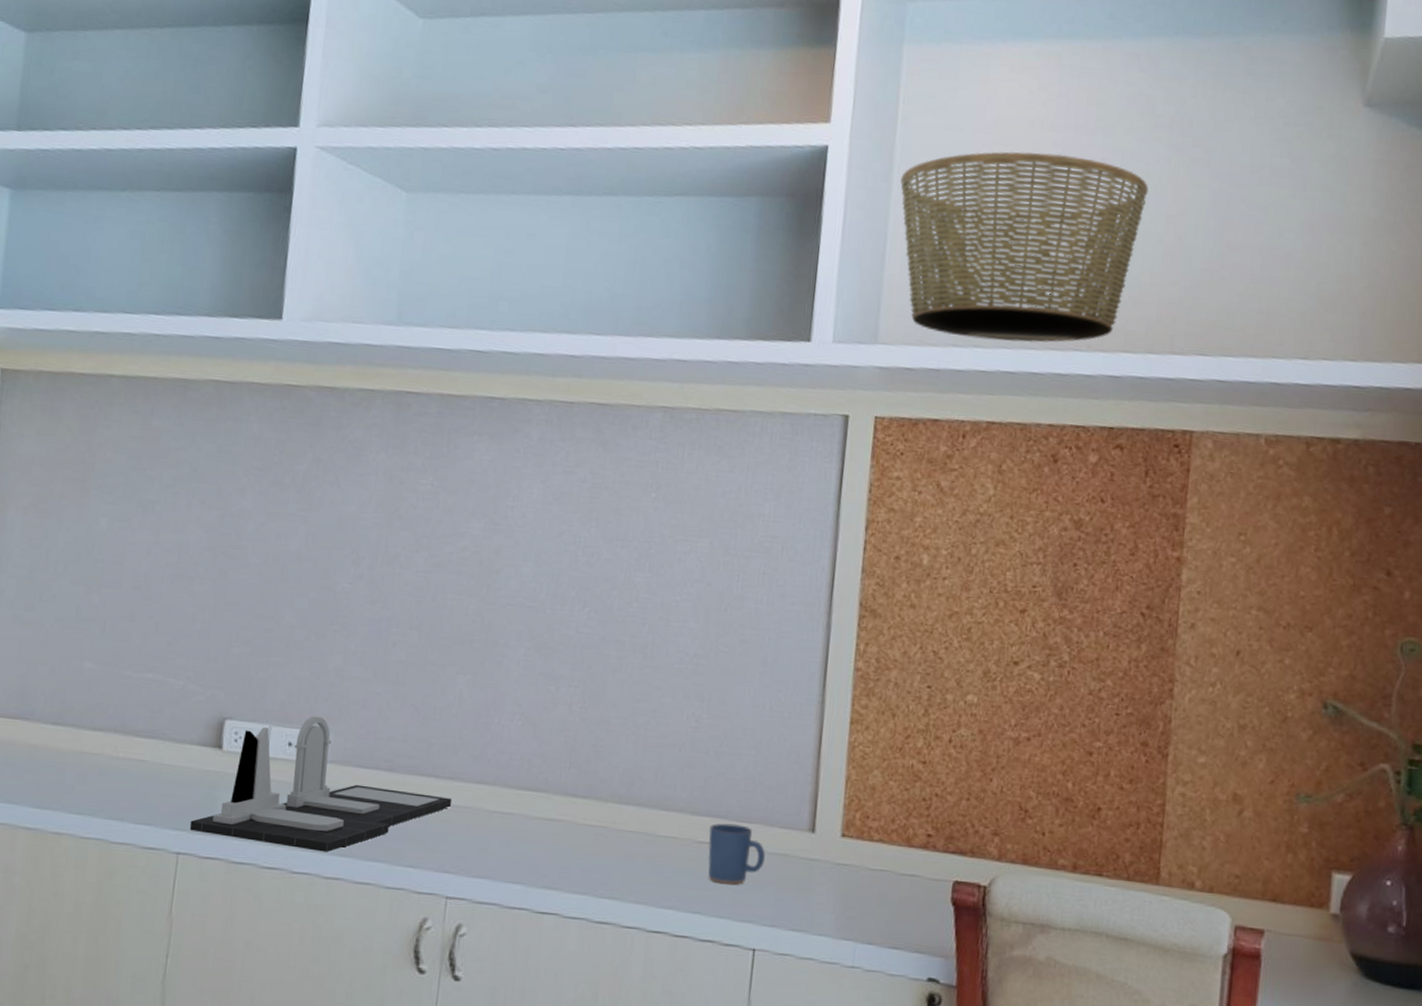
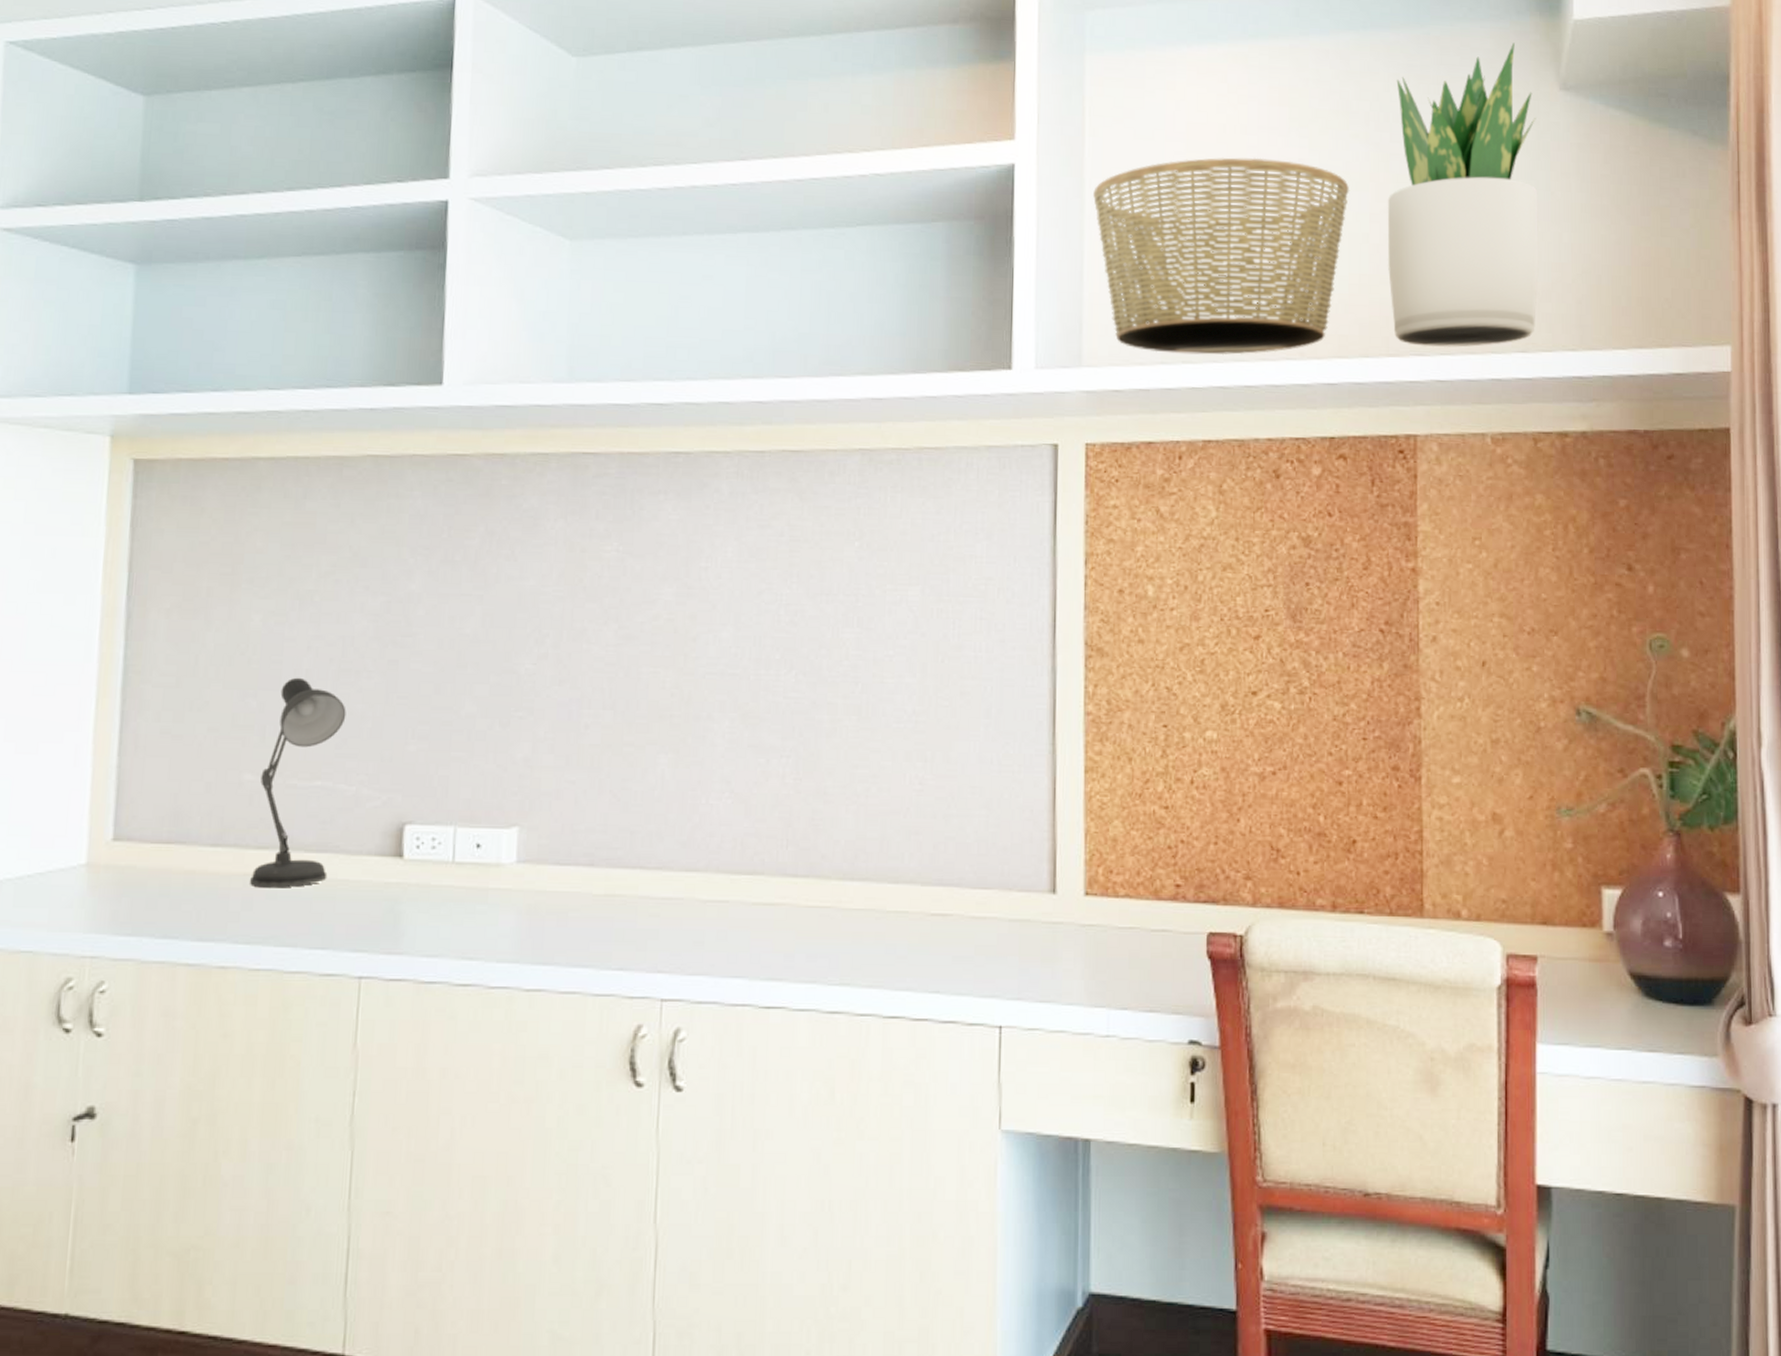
desk lamp: none [85,578,179,767] -> present [250,677,346,888]
desk organizer: present [189,716,453,853] -> none [371,812,661,962]
mug: present [707,823,766,884] -> none [942,892,1006,957]
planter: none [1179,57,1338,351] -> present [1387,42,1539,348]

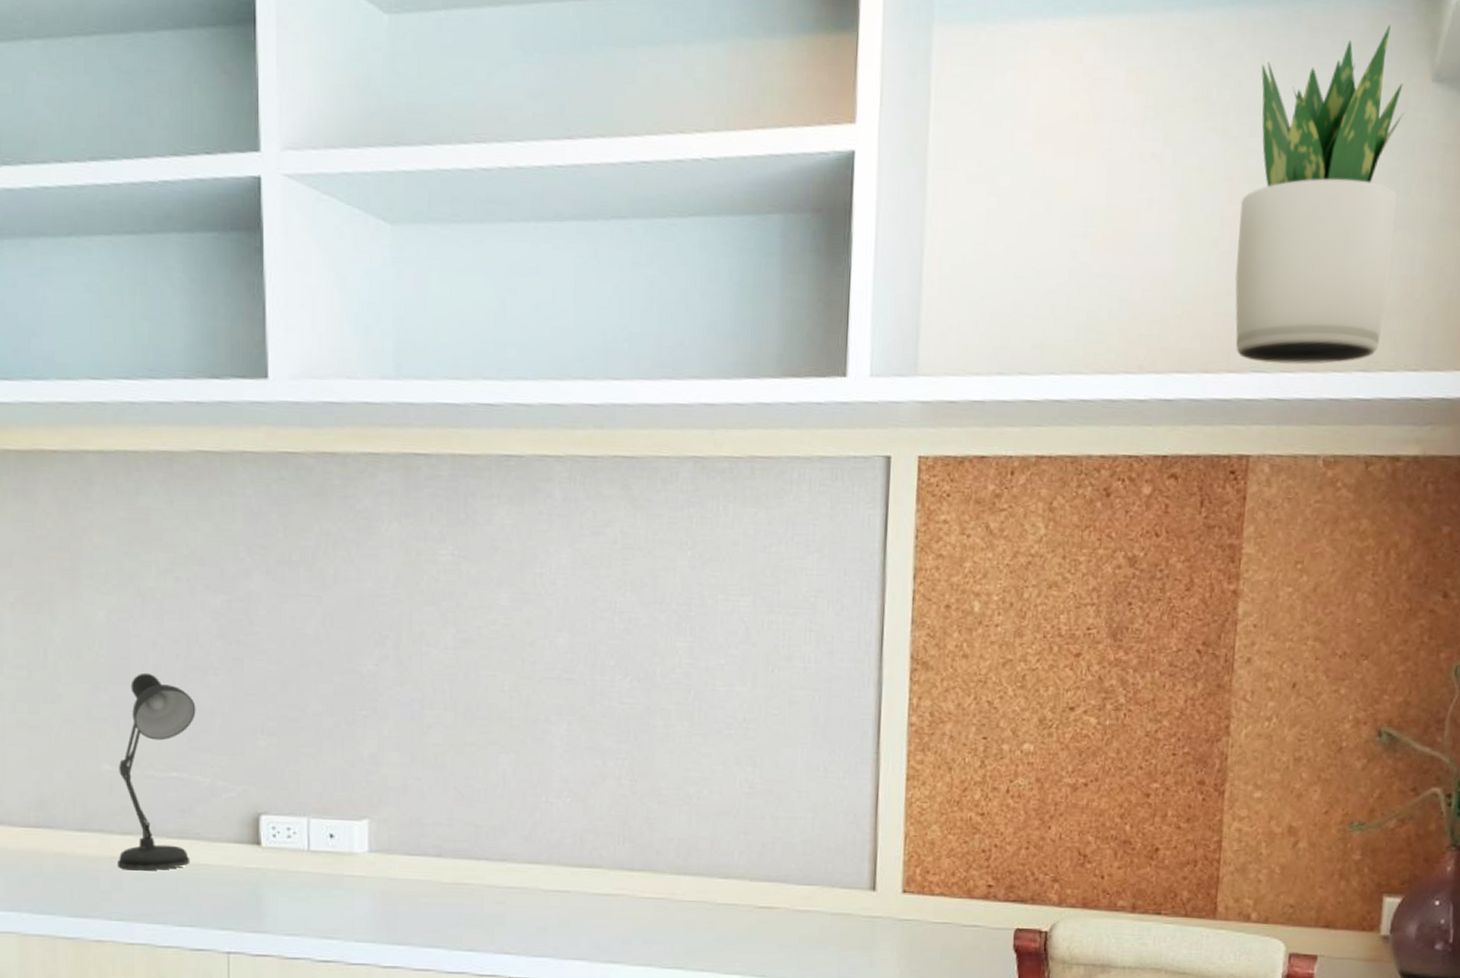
basket: present [1093,157,1350,356] -> none [936,149,1203,367]

